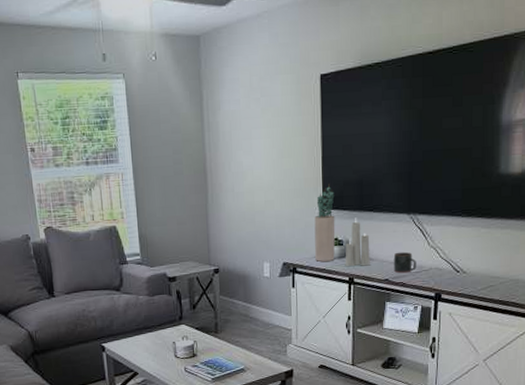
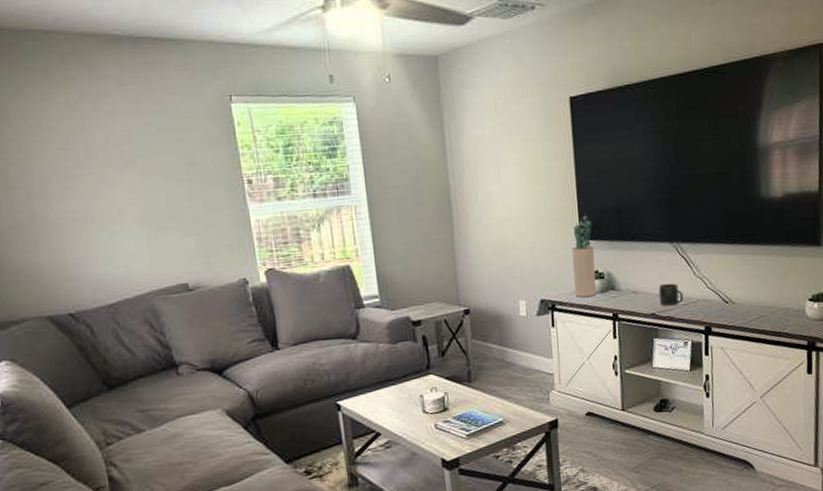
candle: present [345,217,370,267] -> none [607,248,635,302]

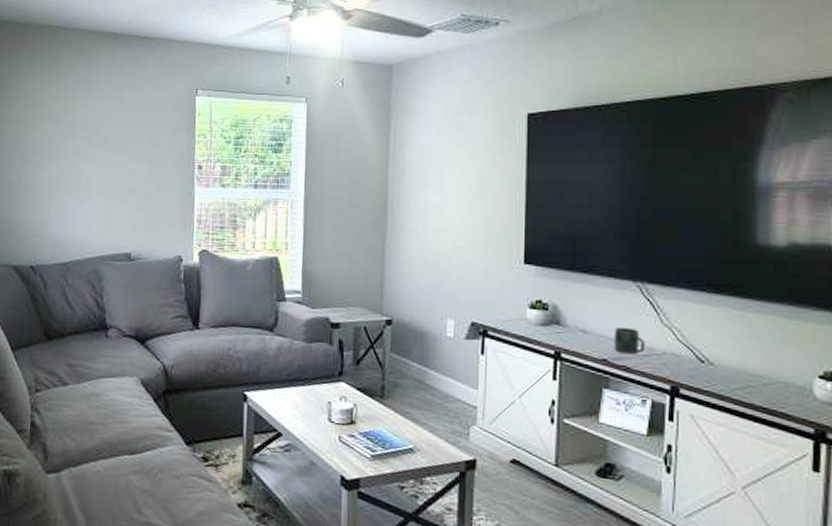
vase: present [572,212,596,298] -> none [512,235,540,329]

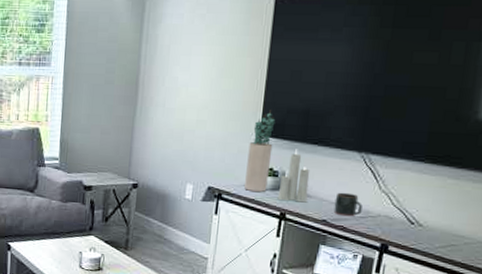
vase: none [512,235,540,329] -> present [244,110,276,193]
candle: none [550,278,583,340] -> present [277,149,311,203]

